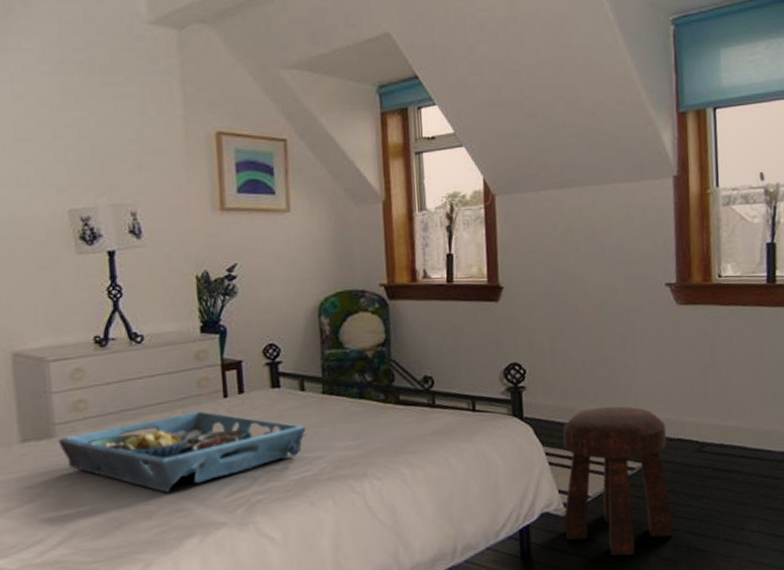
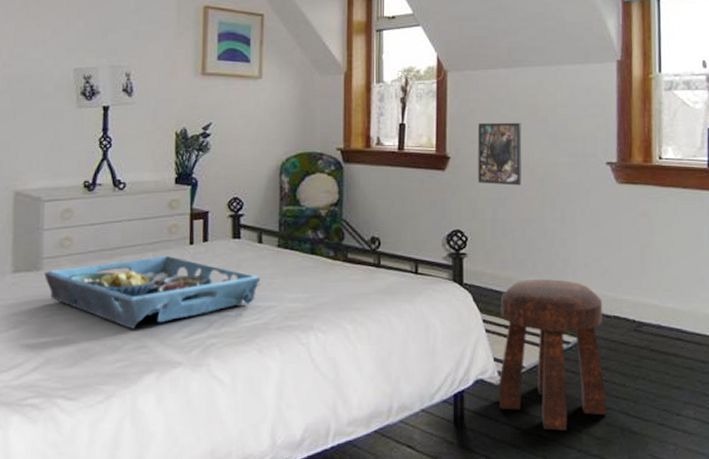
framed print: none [530,246,579,313] -> present [477,122,522,186]

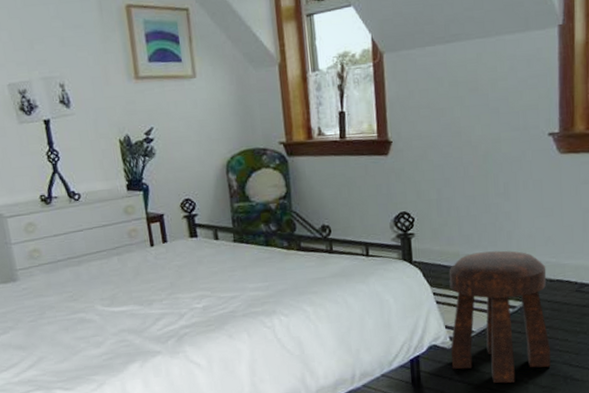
serving tray: present [44,256,261,329] -> none [21,258,222,326]
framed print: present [477,122,522,186] -> none [417,100,464,165]

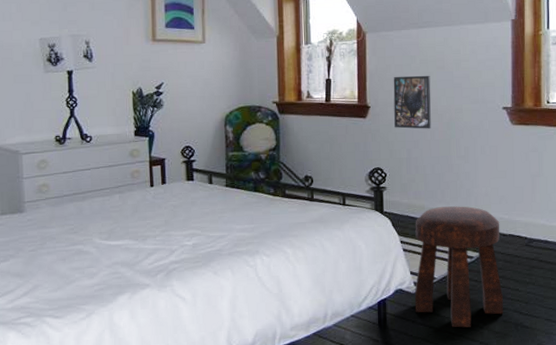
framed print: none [417,100,464,165] -> present [393,75,431,129]

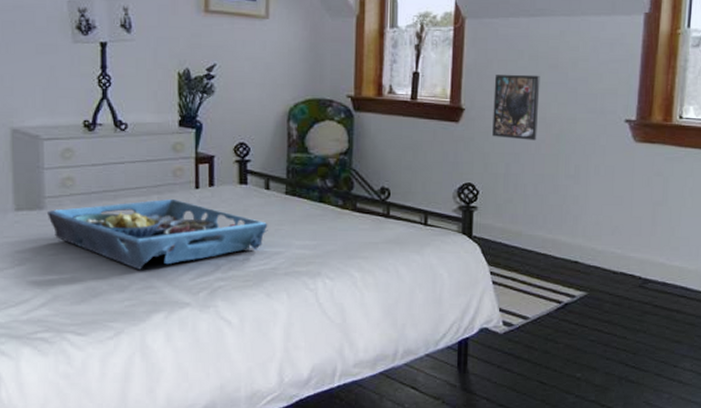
serving tray: none [27,197,213,258] -> present [48,199,268,270]
stool: present [414,206,503,328] -> none [501,234,611,377]

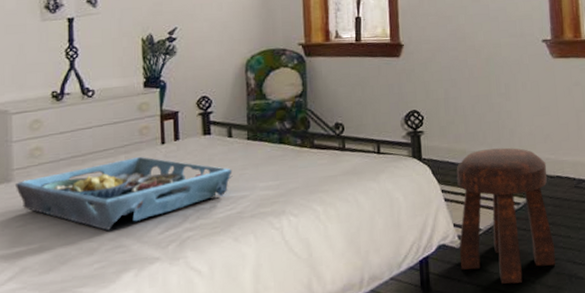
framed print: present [492,74,540,141] -> none [426,9,469,67]
stool: none [501,234,611,377] -> present [456,147,556,284]

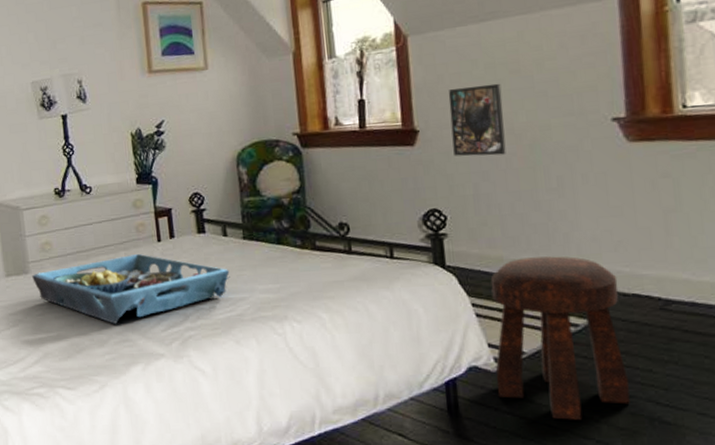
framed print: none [426,9,469,67] -> present [448,83,506,156]

